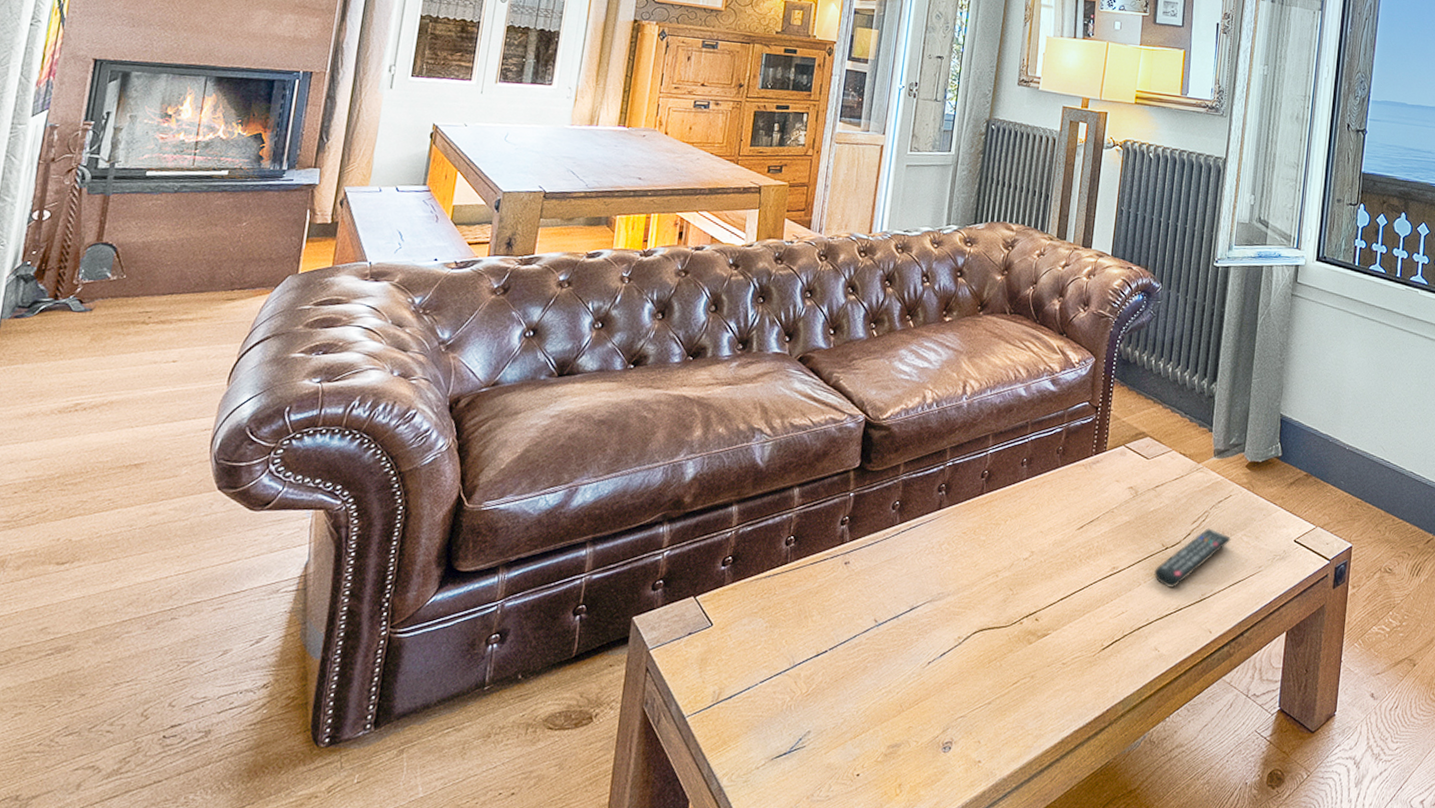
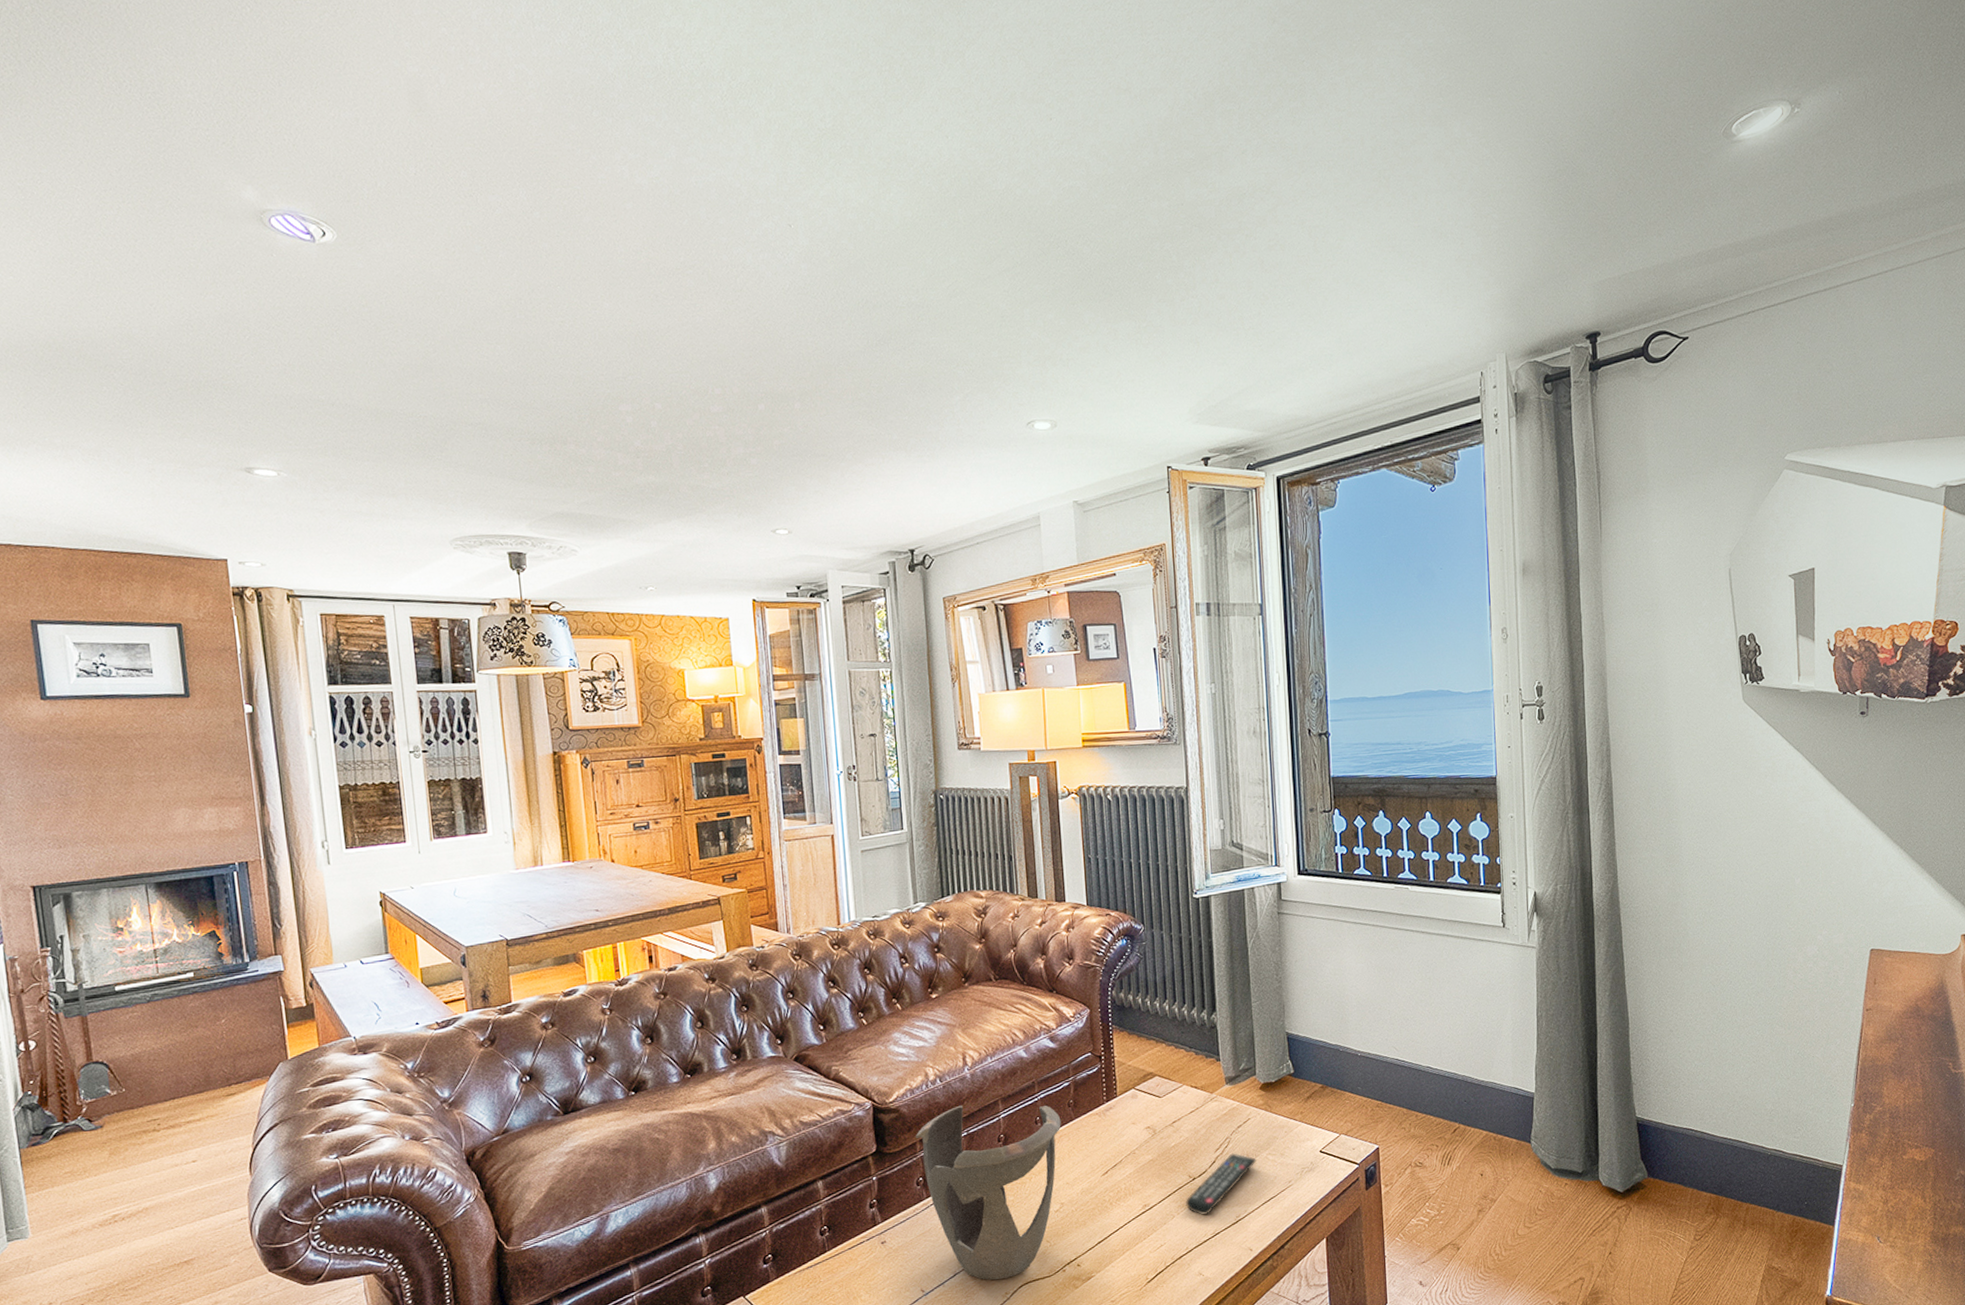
decorative bowl: none [900,433,1047,622] -> present [915,1105,1061,1280]

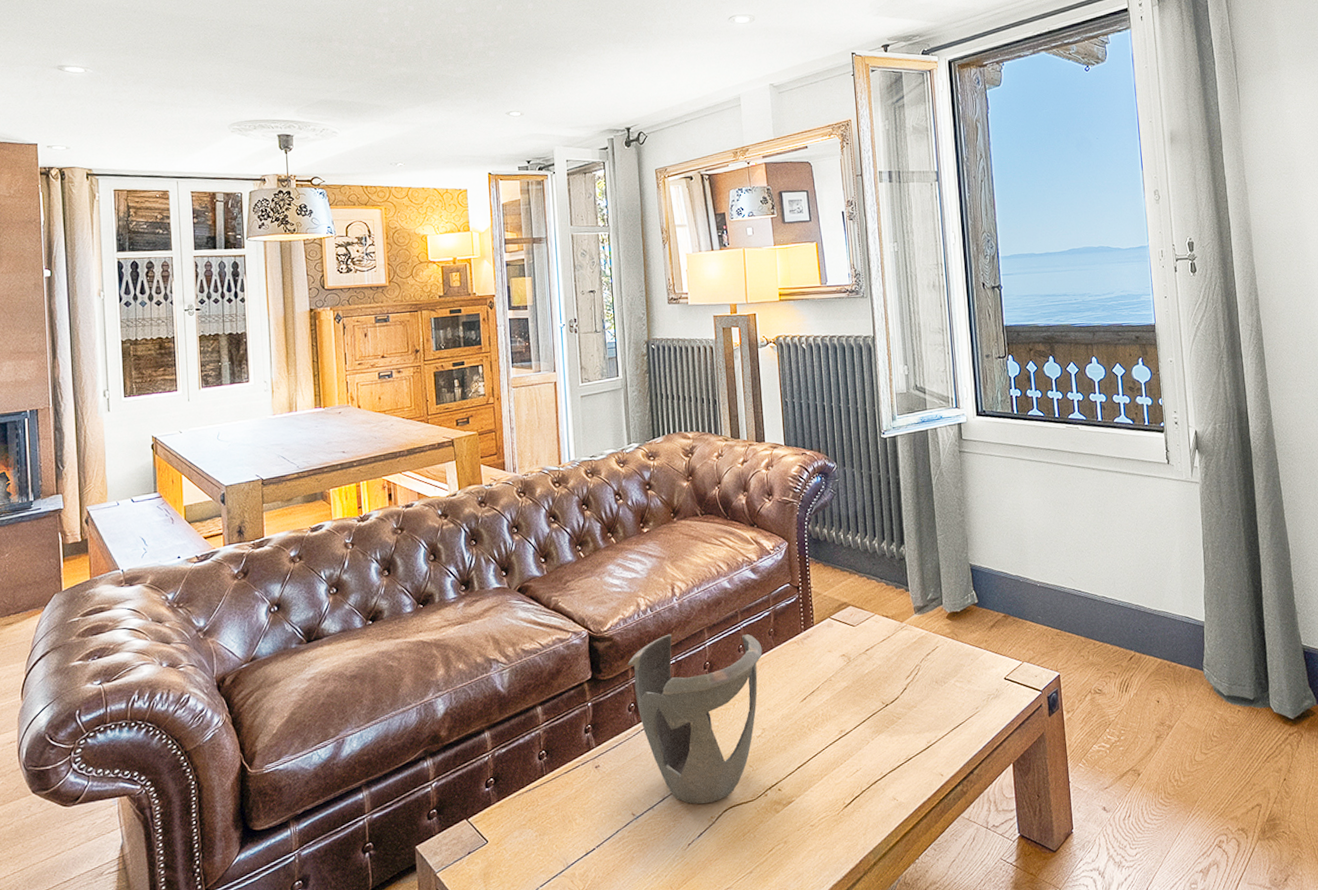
remote control: present [1186,1153,1256,1216] -> none [879,680,945,741]

